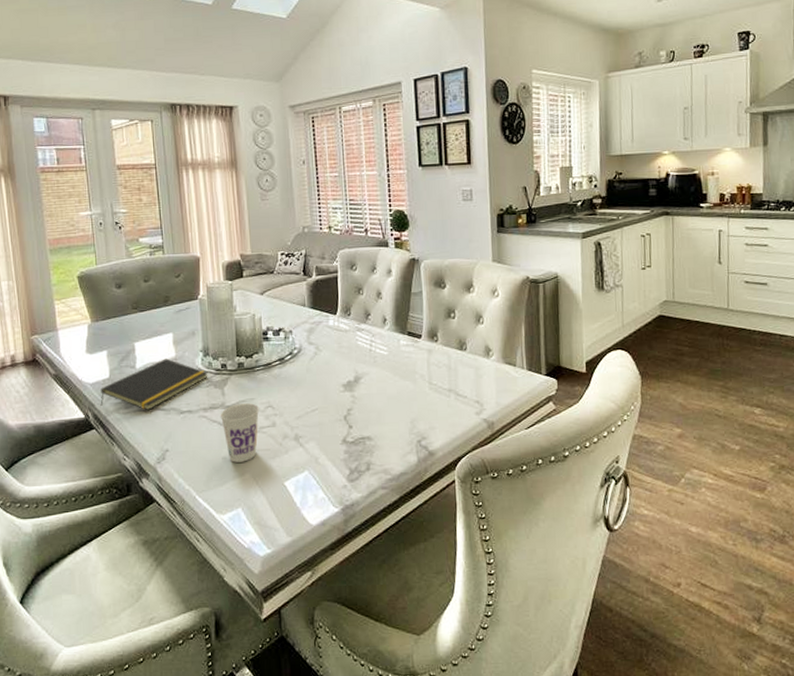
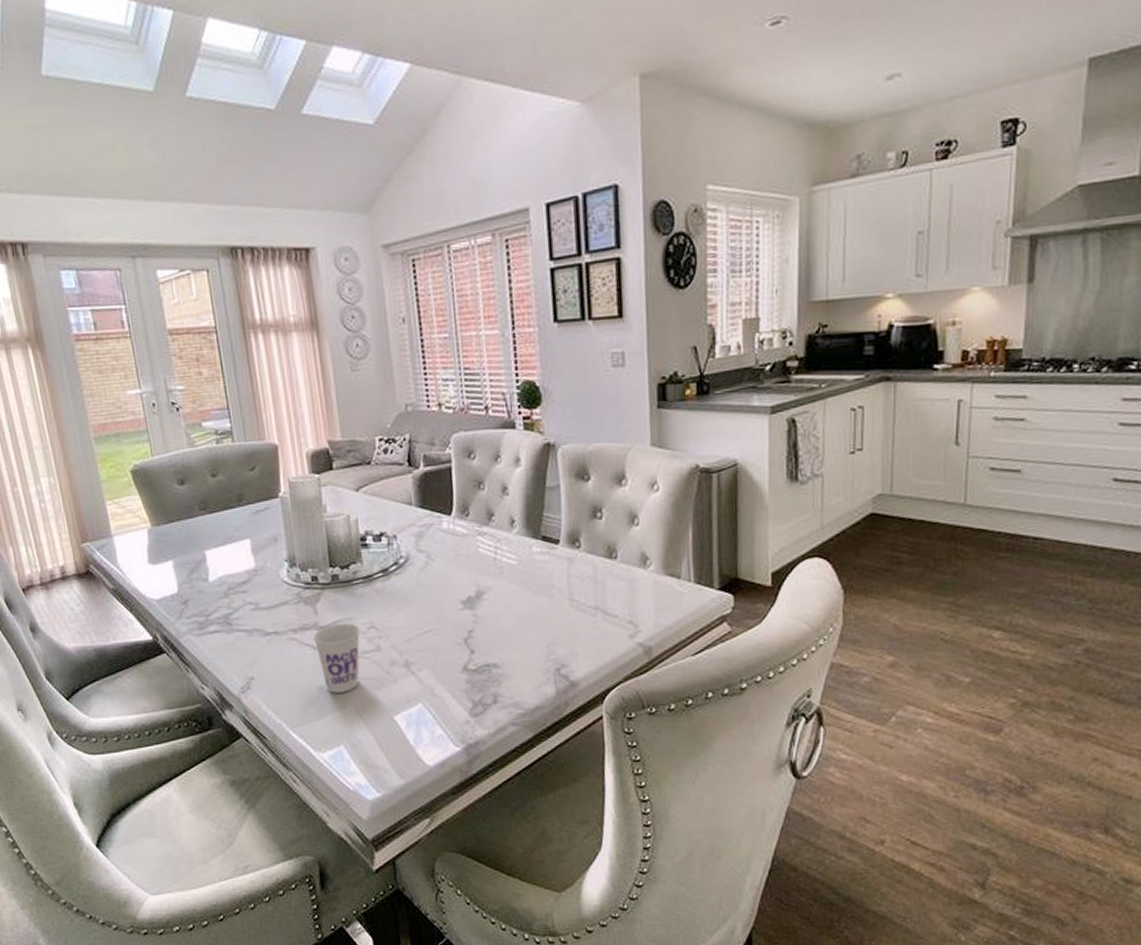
notepad: present [100,358,208,410] -> none [169,570,296,631]

